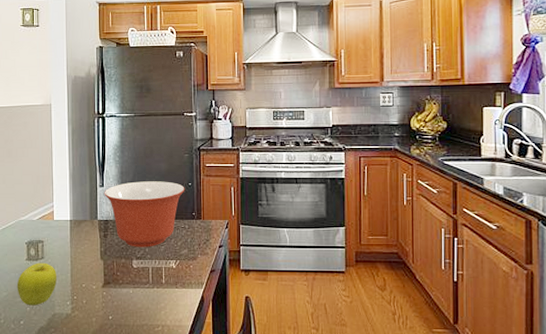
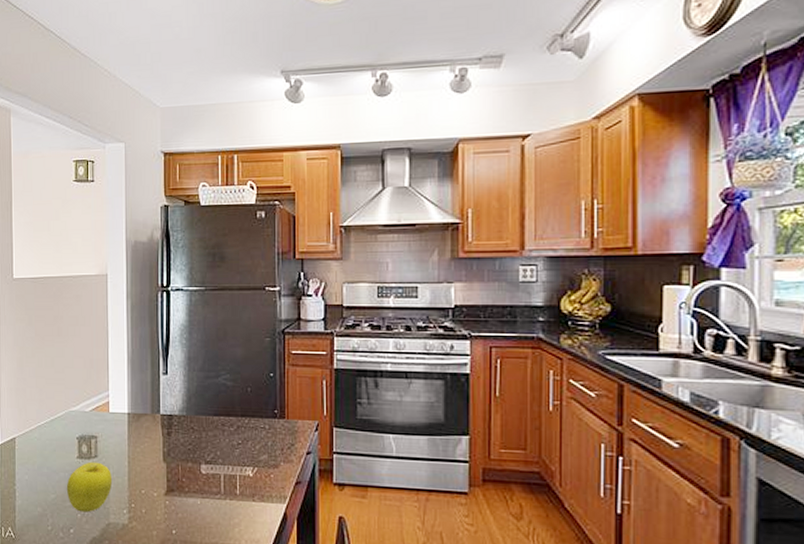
mixing bowl: present [104,181,185,247] -> none [168,369,266,450]

